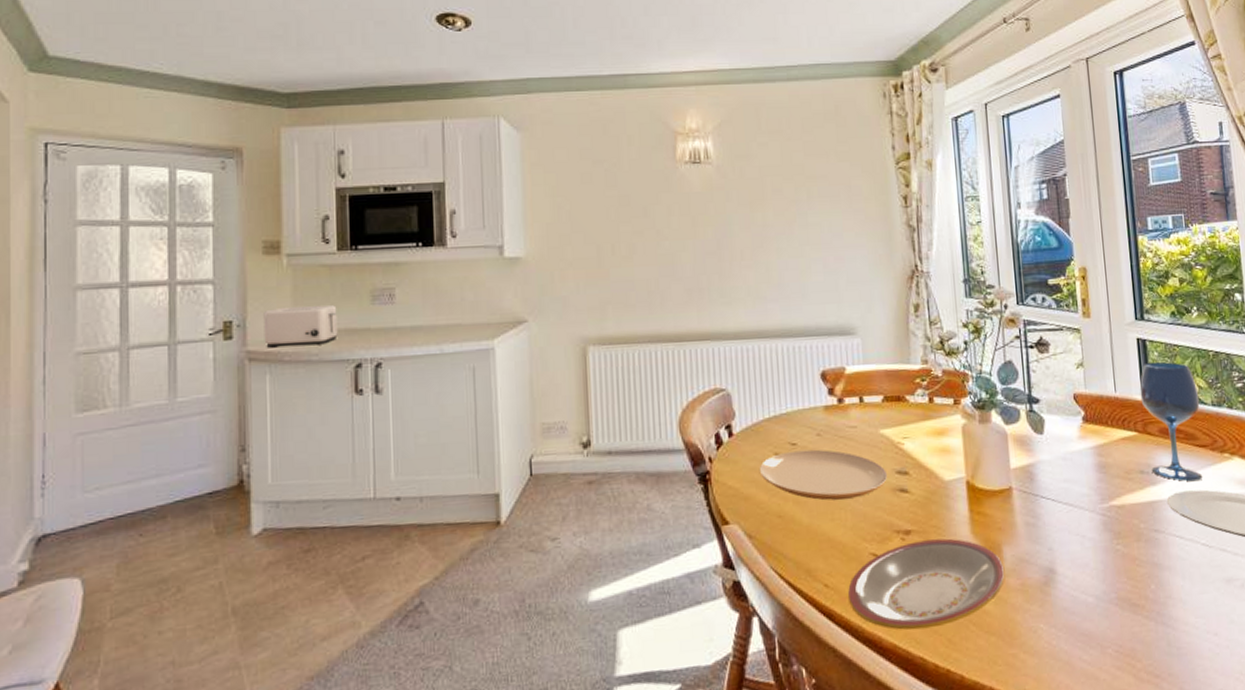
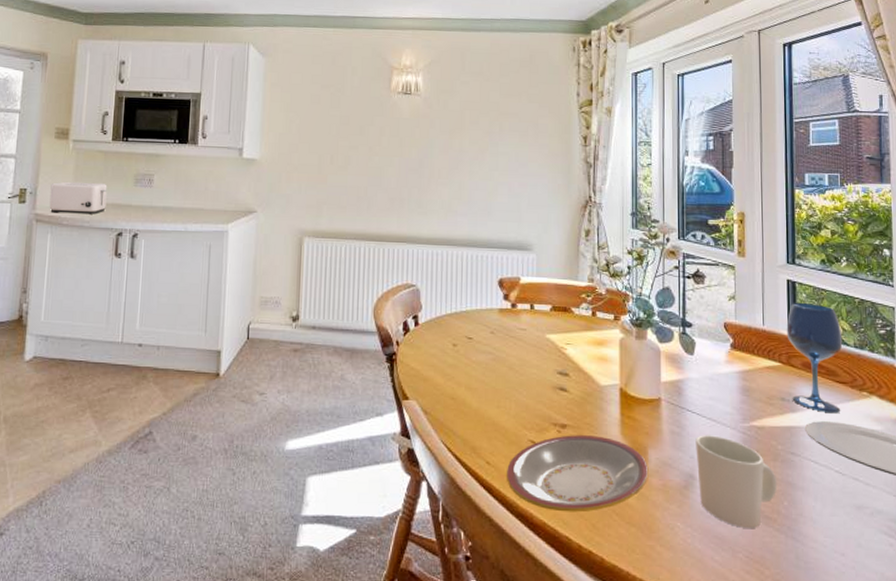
plate: present [759,449,888,501] -> none [438,344,550,391]
mug: none [1053,521,1143,620] -> present [696,435,778,528]

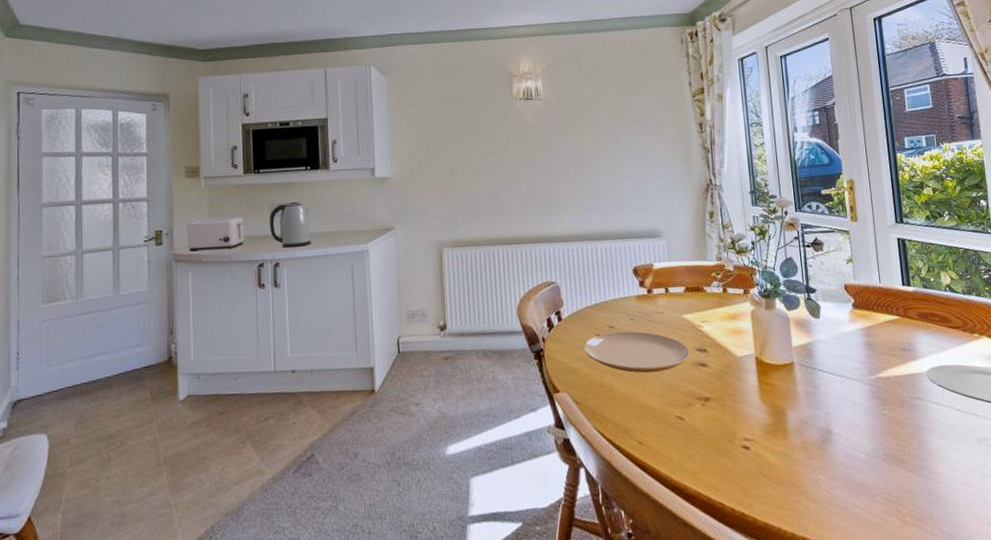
kettle: none [132,173,174,221] -> present [269,201,312,249]
plate: none [438,344,550,391] -> present [583,331,690,373]
plate: present [506,435,649,512] -> none [658,404,790,480]
mug: present [696,435,778,528] -> none [829,390,907,473]
wineglass: present [786,302,843,413] -> none [900,257,956,357]

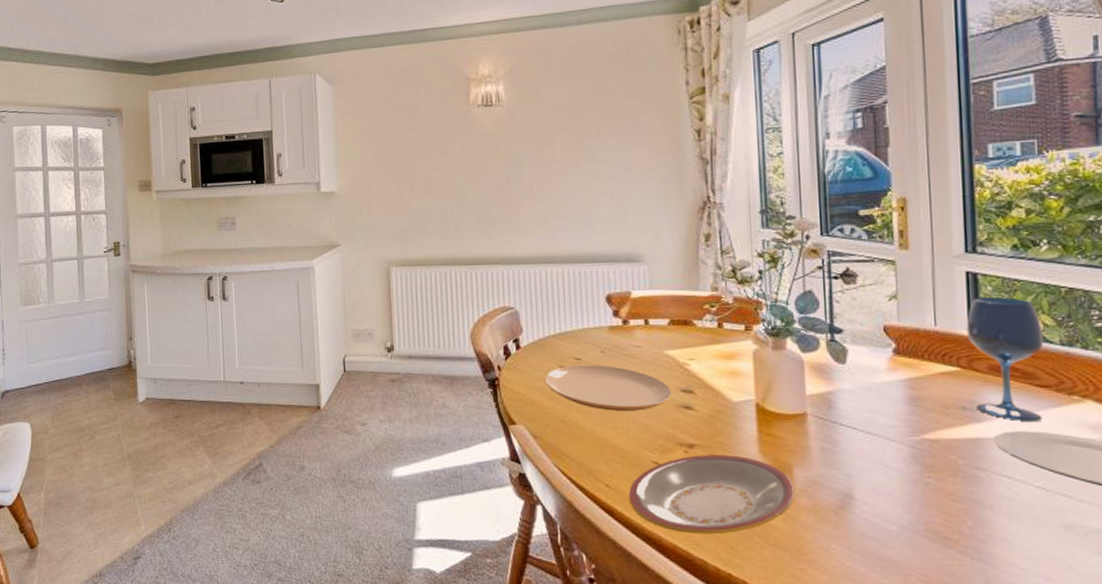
toaster: present [186,217,245,252] -> none [141,230,194,263]
kettle: present [269,201,312,249] -> none [217,215,258,263]
plate: none [658,404,790,480] -> present [628,455,795,535]
wineglass: none [900,257,956,357] -> present [966,296,1044,421]

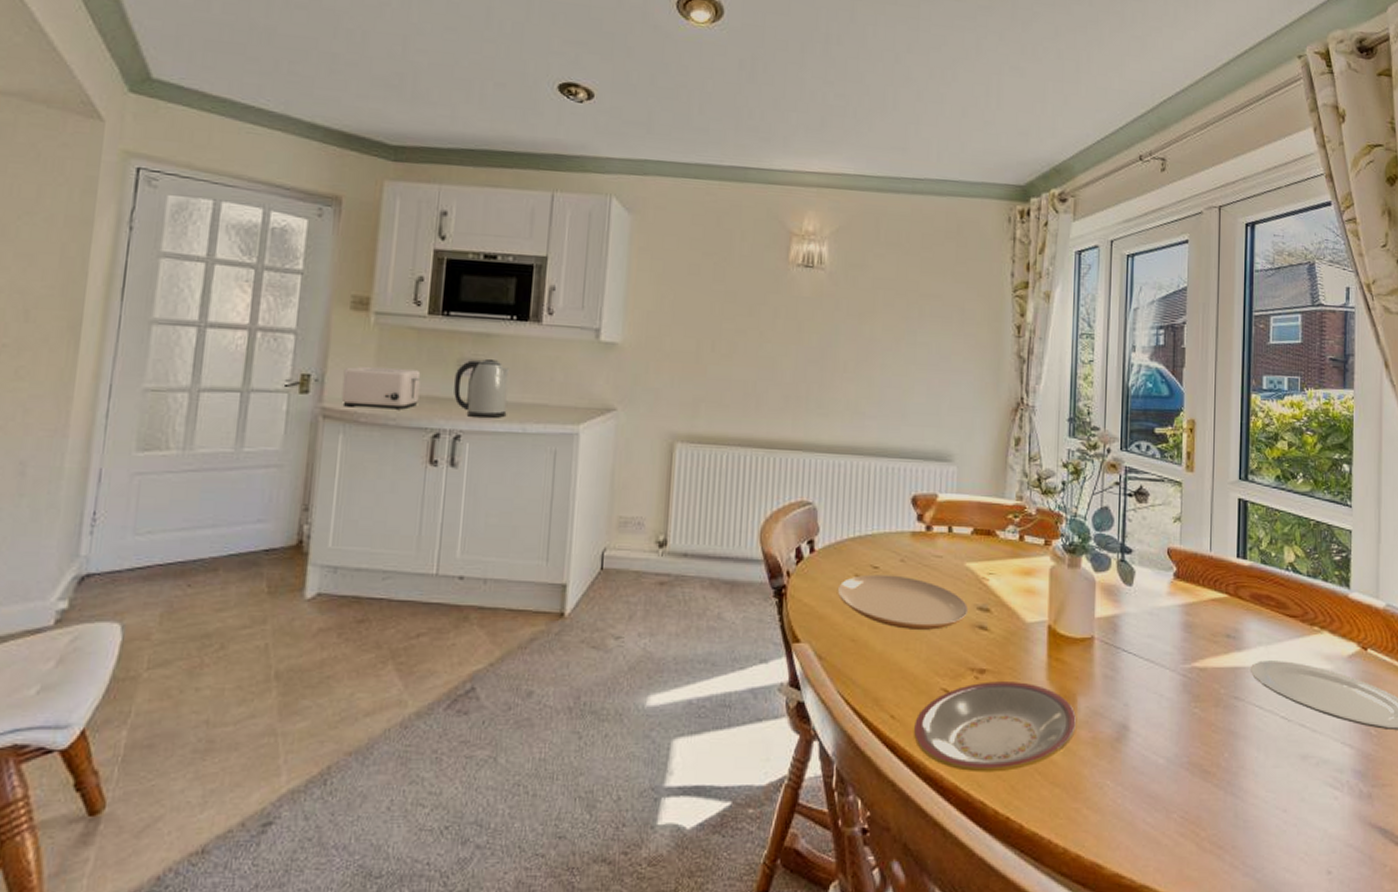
toaster: none [141,230,194,263] -> present [341,366,421,410]
kettle: none [217,215,258,263] -> present [454,358,509,419]
wineglass: present [966,296,1044,421] -> none [1235,524,1295,650]

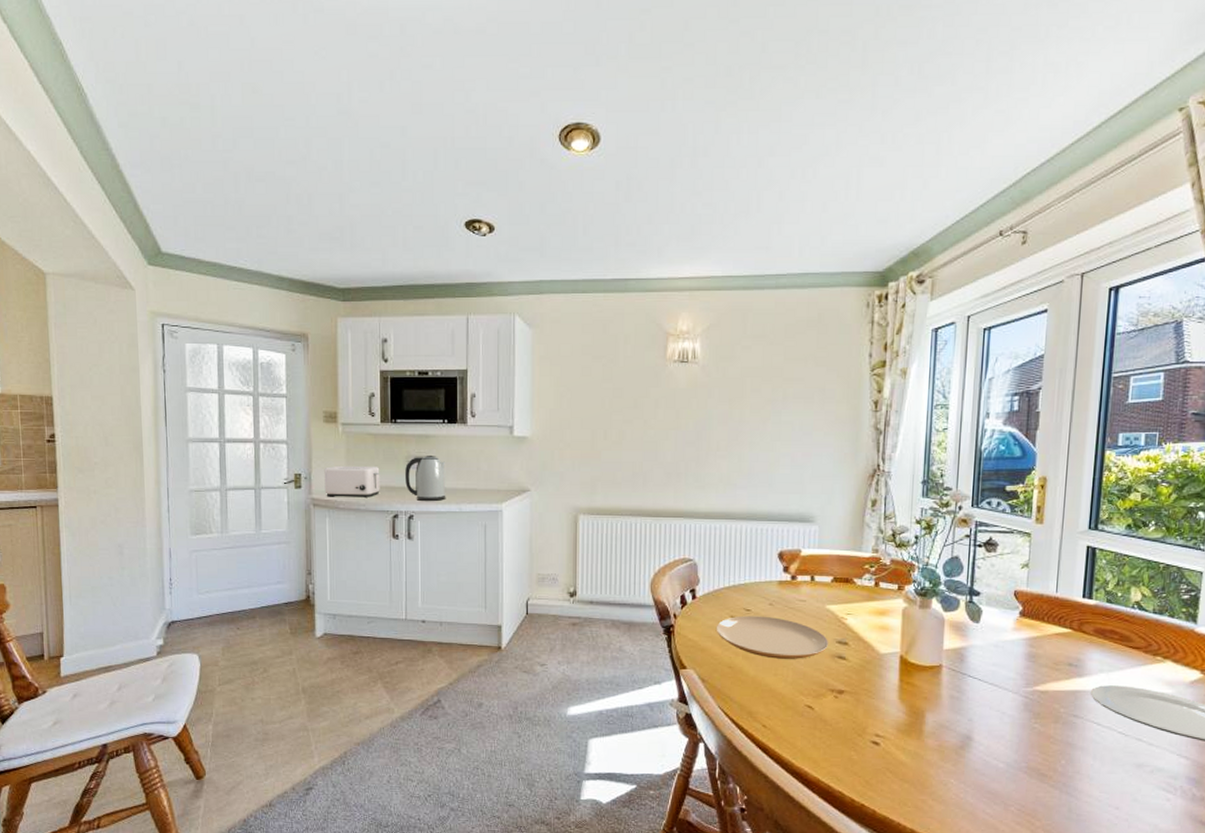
plate: present [913,681,1077,773] -> none [781,700,925,770]

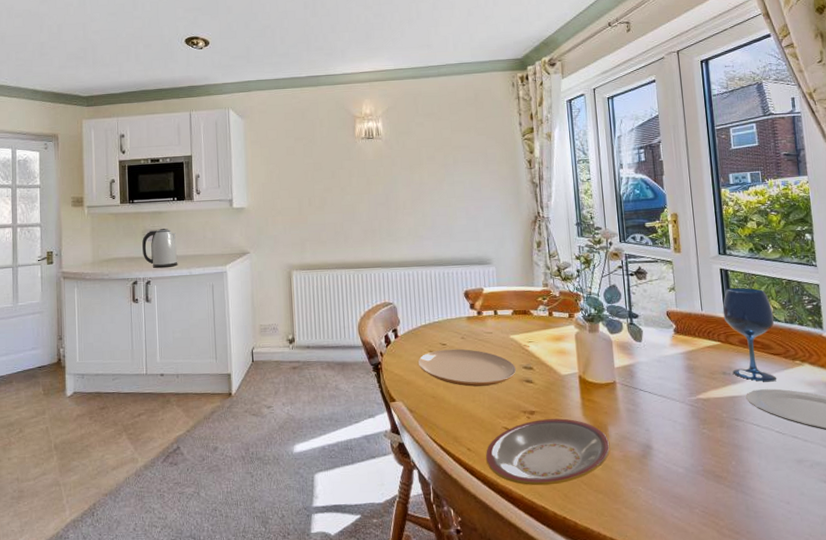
toaster: present [324,465,380,497] -> none [73,241,121,270]
plate: none [781,700,925,770] -> present [485,418,611,486]
wineglass: none [1080,568,1142,677] -> present [722,287,777,381]

